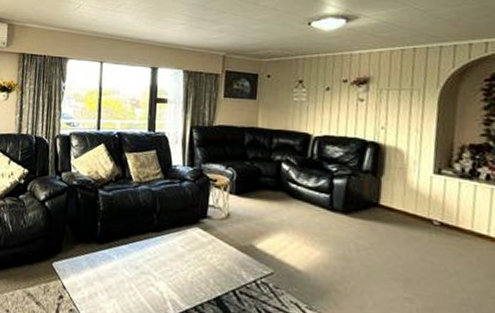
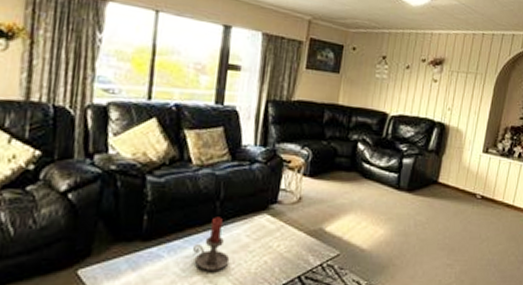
candle holder: none [137,227,168,276] -> present [193,217,230,271]

